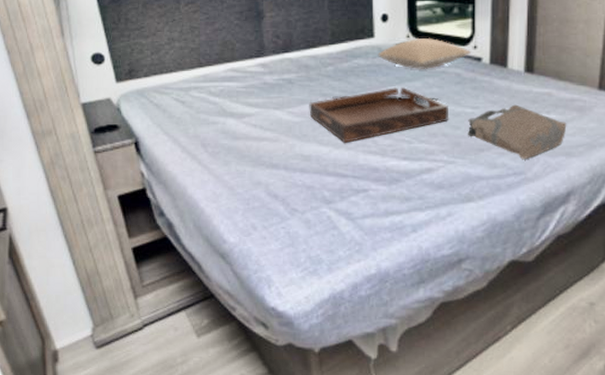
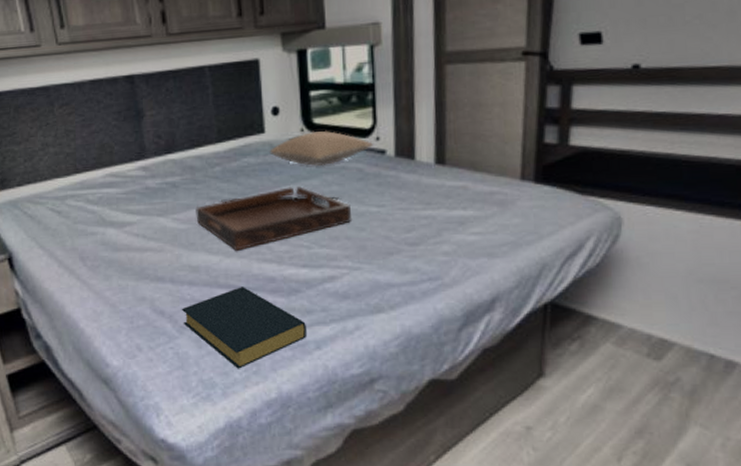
hardback book: none [293,175,405,248] -> present [181,287,308,369]
tote bag: present [468,104,567,160] -> none [373,200,487,263]

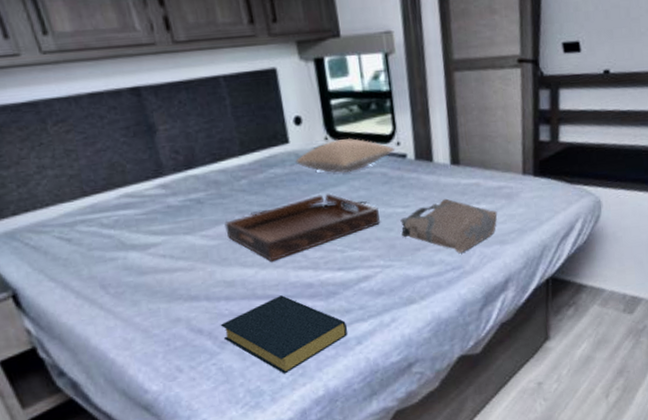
tote bag: none [373,200,487,263] -> present [400,198,498,254]

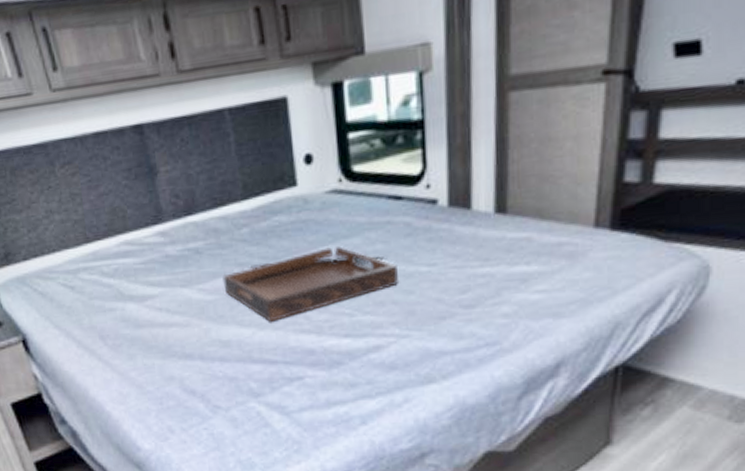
hardback book: present [220,295,348,374] -> none [213,361,352,448]
pillow: present [295,137,394,174] -> none [303,179,423,223]
tote bag: present [400,198,498,254] -> none [423,256,553,327]

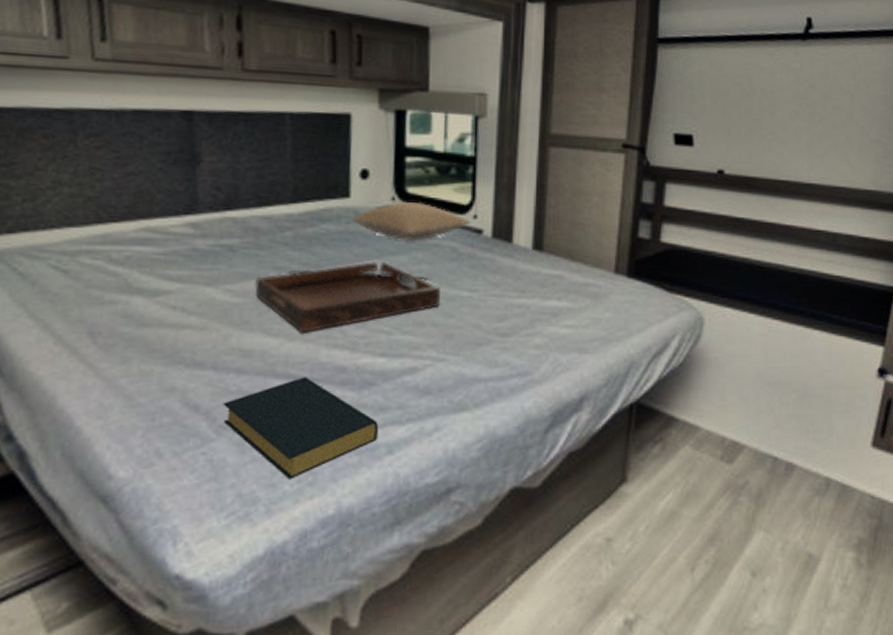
hardback book: none [213,361,352,448] -> present [222,377,379,480]
pillow: none [303,179,423,223] -> present [353,201,470,242]

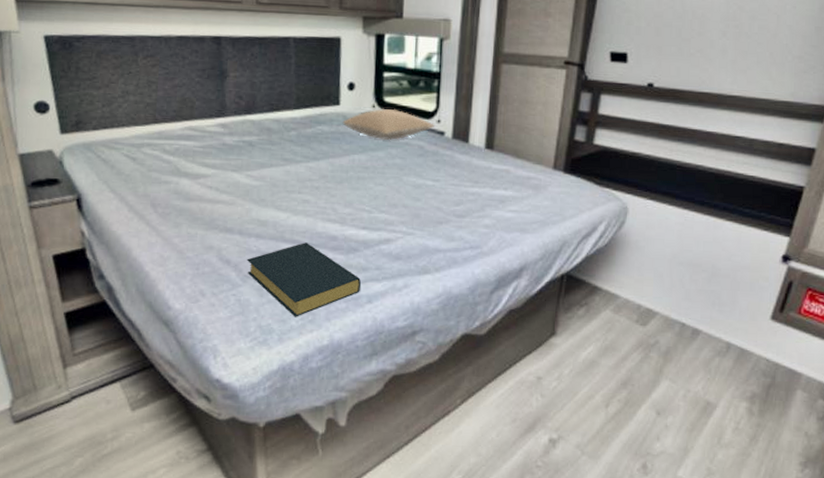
serving tray: present [255,261,441,333] -> none [269,155,410,210]

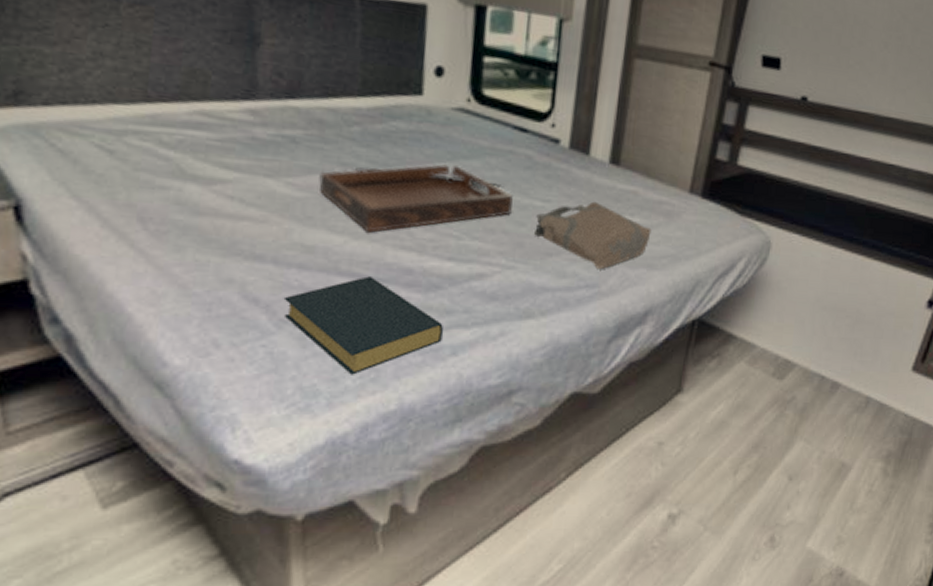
serving tray: none [269,155,410,210] -> present [319,164,513,233]
pillow: present [342,108,434,141] -> none [425,104,547,147]
tote bag: none [428,179,523,234] -> present [534,201,652,270]

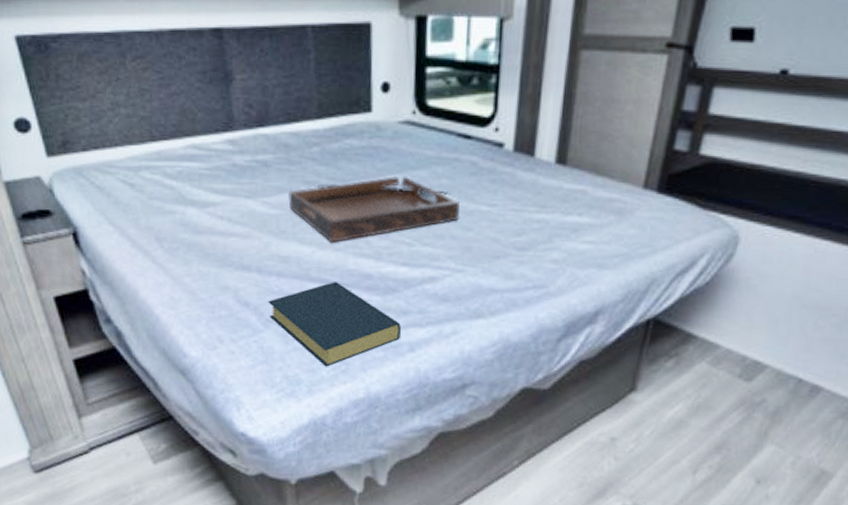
tote bag: present [534,201,652,270] -> none [482,203,602,271]

